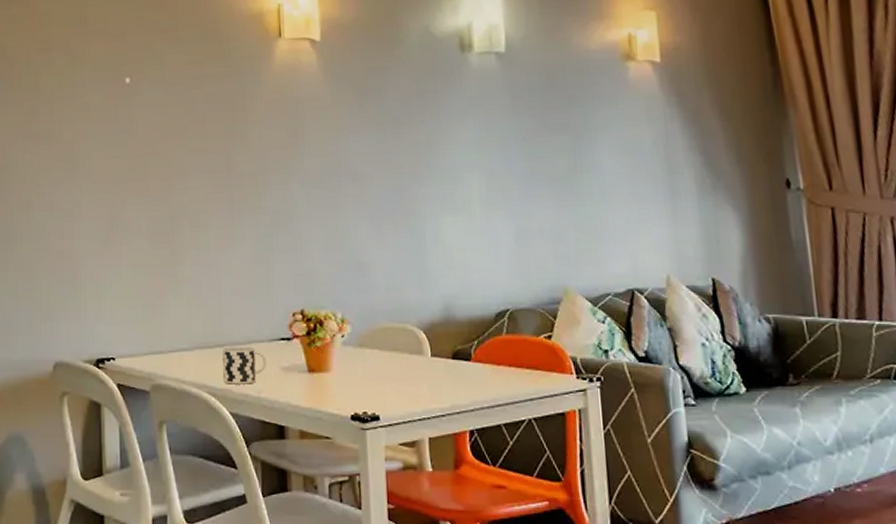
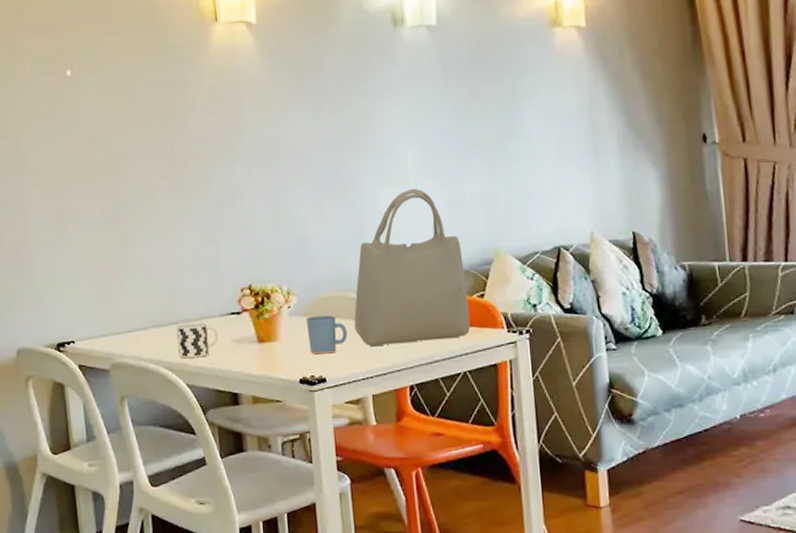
mug: none [360,348,404,389] -> present [305,315,347,355]
handbag: none [411,219,537,384] -> present [353,189,471,346]

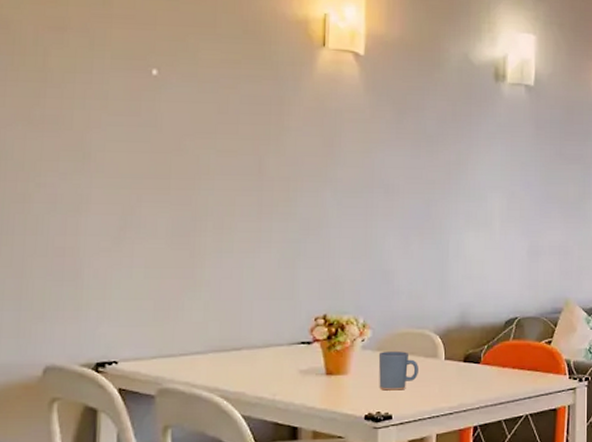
cup: present [176,322,219,359] -> none [238,350,285,388]
handbag: present [353,189,471,346] -> none [426,235,537,385]

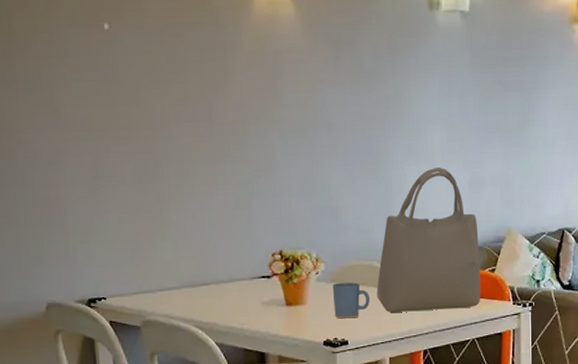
handbag: none [426,235,537,385] -> present [376,168,481,312]

